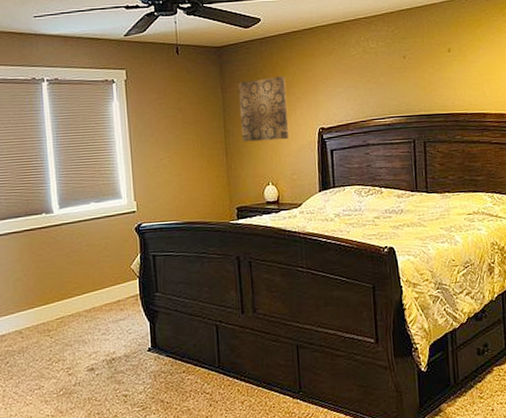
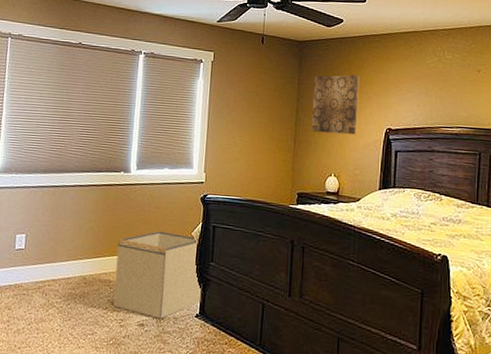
storage bin: none [51,269,152,360] -> present [113,231,202,319]

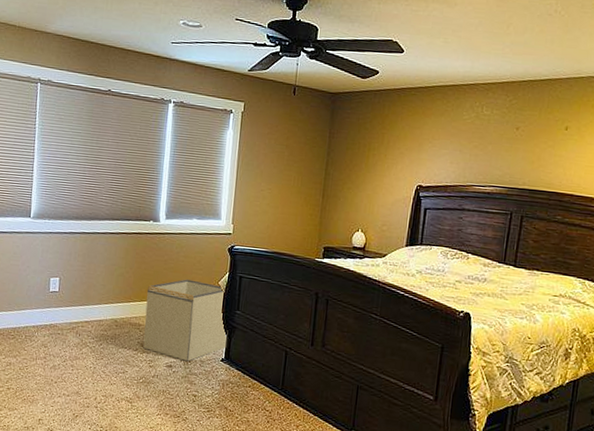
wall art: present [312,74,360,135] -> none [341,129,393,191]

